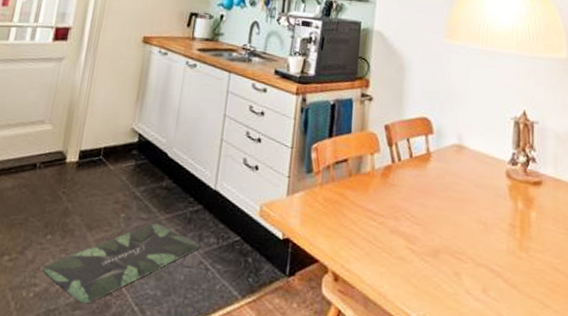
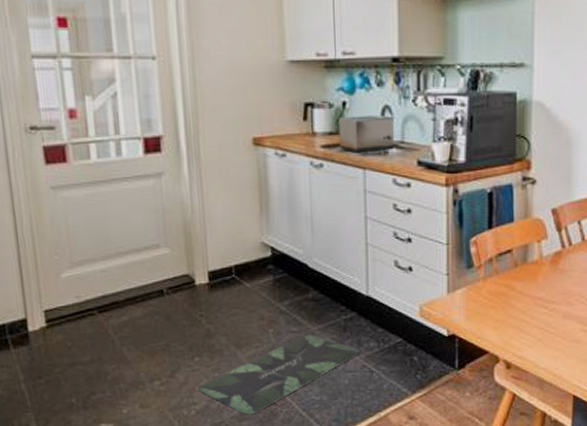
toaster: none [213,27,260,59] -> present [338,114,394,153]

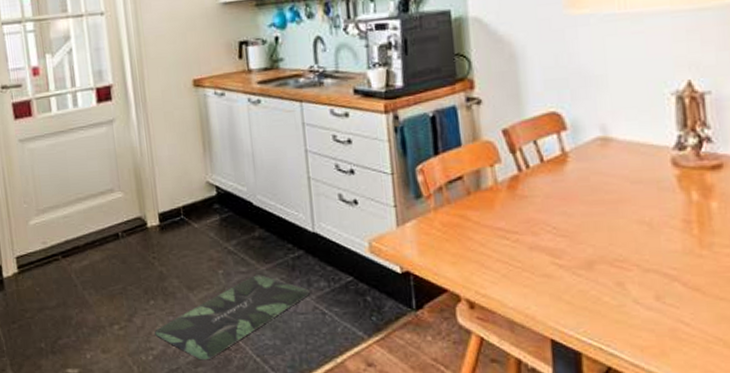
toaster: present [338,114,394,153] -> none [272,46,329,87]

